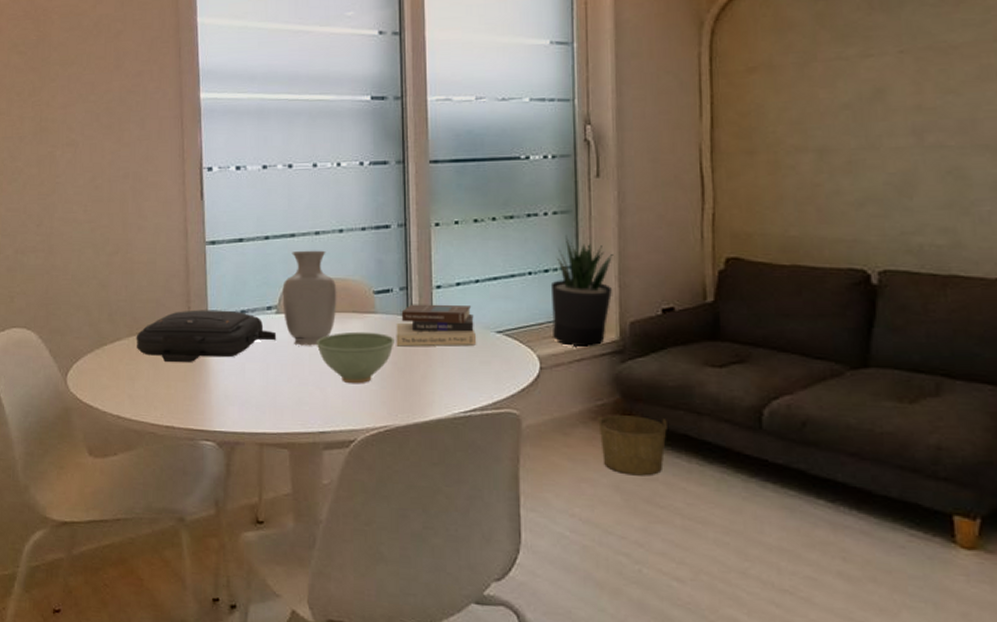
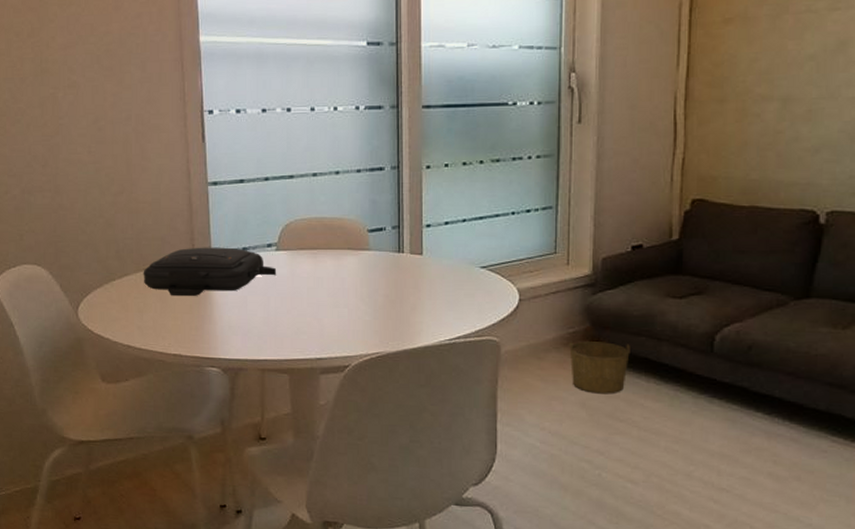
vase: present [282,250,337,346] -> none [282,191,334,281]
bowl: present [316,331,394,384] -> none [313,267,387,315]
books: present [396,304,476,347] -> none [388,241,461,281]
planter: present [550,235,614,348] -> none [531,178,590,282]

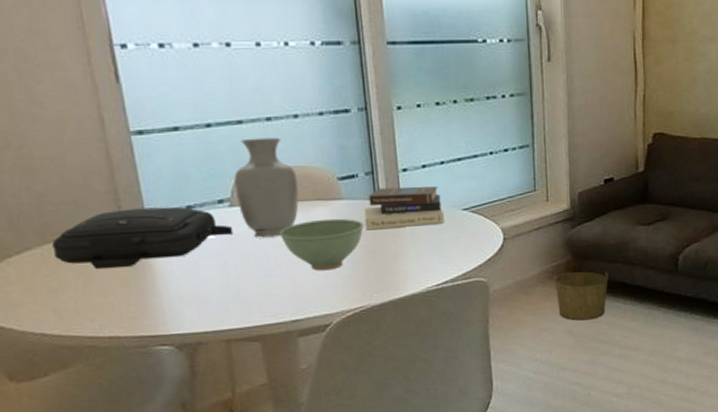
vase: none [282,191,334,281] -> present [233,137,299,238]
bowl: none [313,267,387,315] -> present [278,218,364,271]
books: none [388,241,461,281] -> present [364,186,444,231]

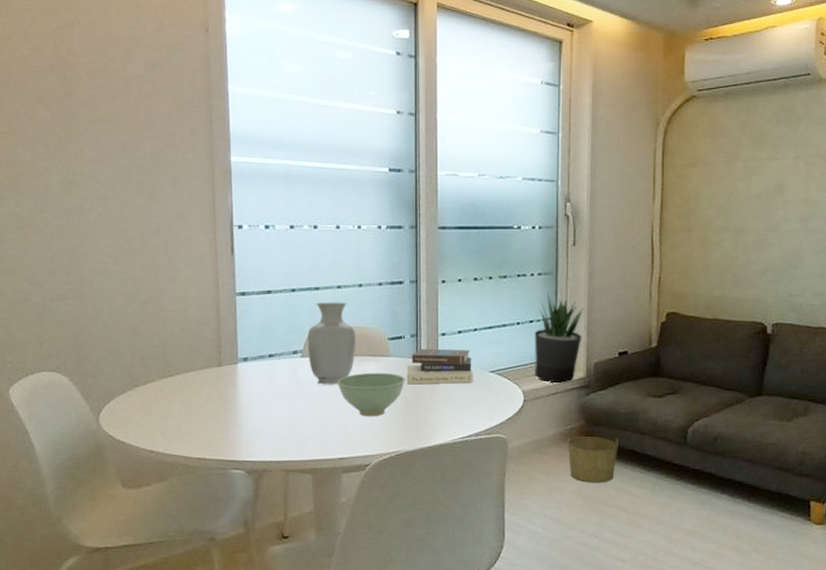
laptop bag: present [51,206,234,270] -> none [168,354,302,402]
planter: none [510,116,564,218] -> present [534,293,584,384]

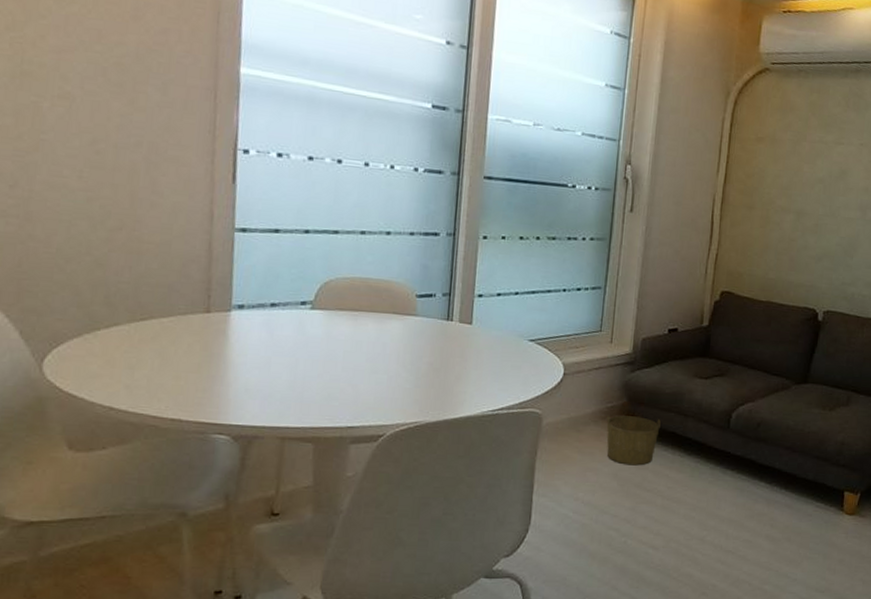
vase: present [307,302,356,385] -> none [318,248,379,344]
bowl: present [337,372,405,417] -> none [351,332,433,382]
books: present [406,348,473,385] -> none [434,309,510,351]
planter: present [534,293,584,384] -> none [578,260,636,359]

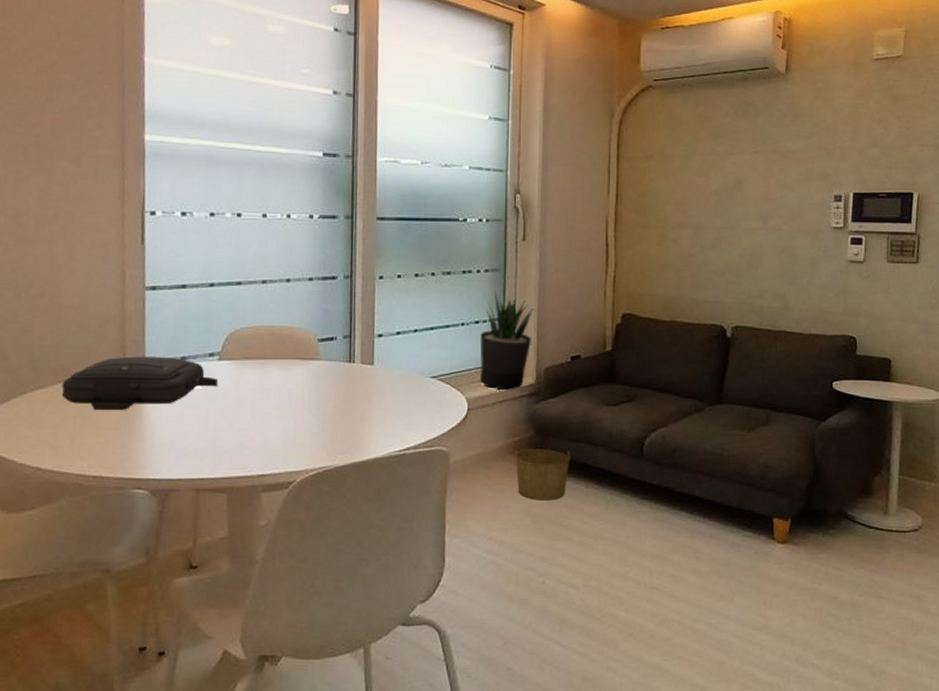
laptop bag: none [139,299,310,354] -> present [61,356,219,411]
planter: none [578,260,636,359] -> present [480,291,534,391]

